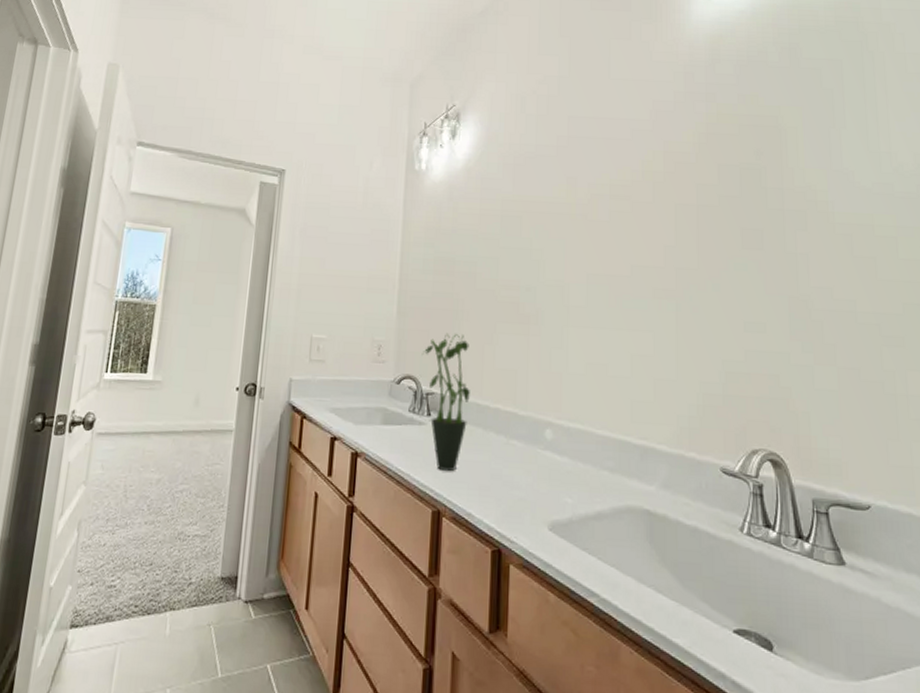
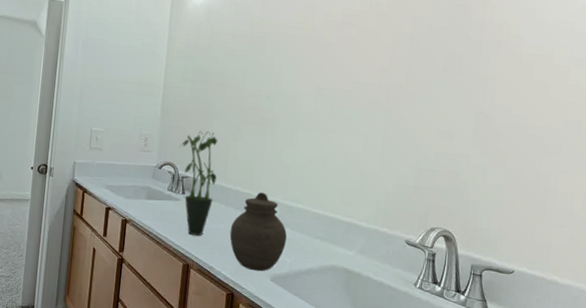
jar: none [491,409,565,518] -> present [229,192,287,272]

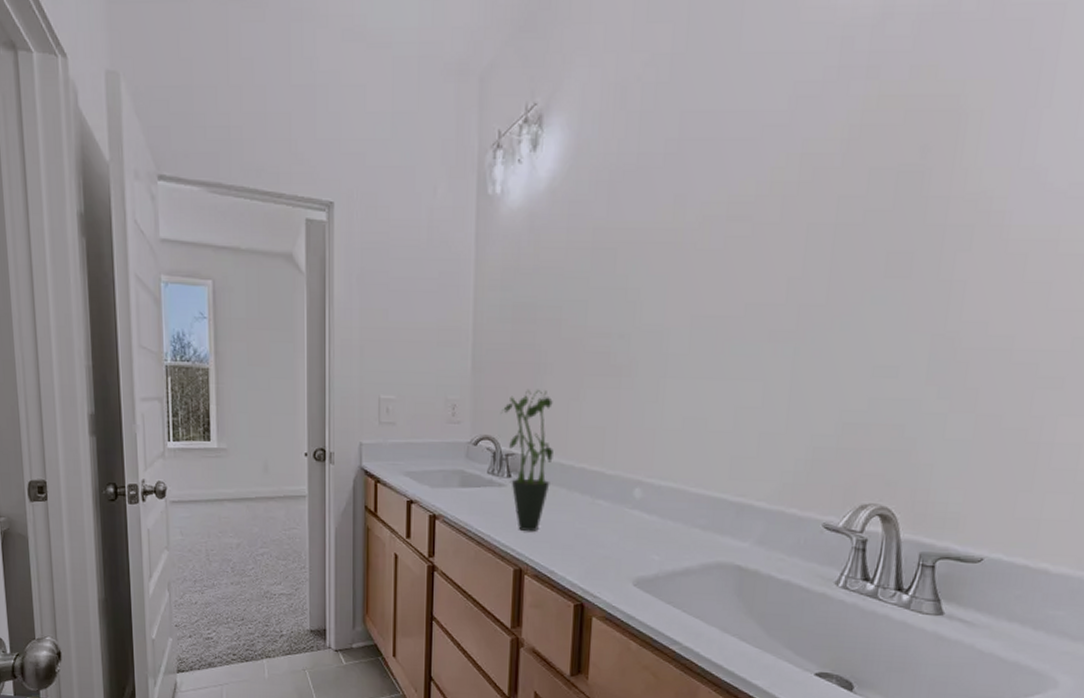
jar: present [229,192,287,272] -> none [575,468,654,575]

